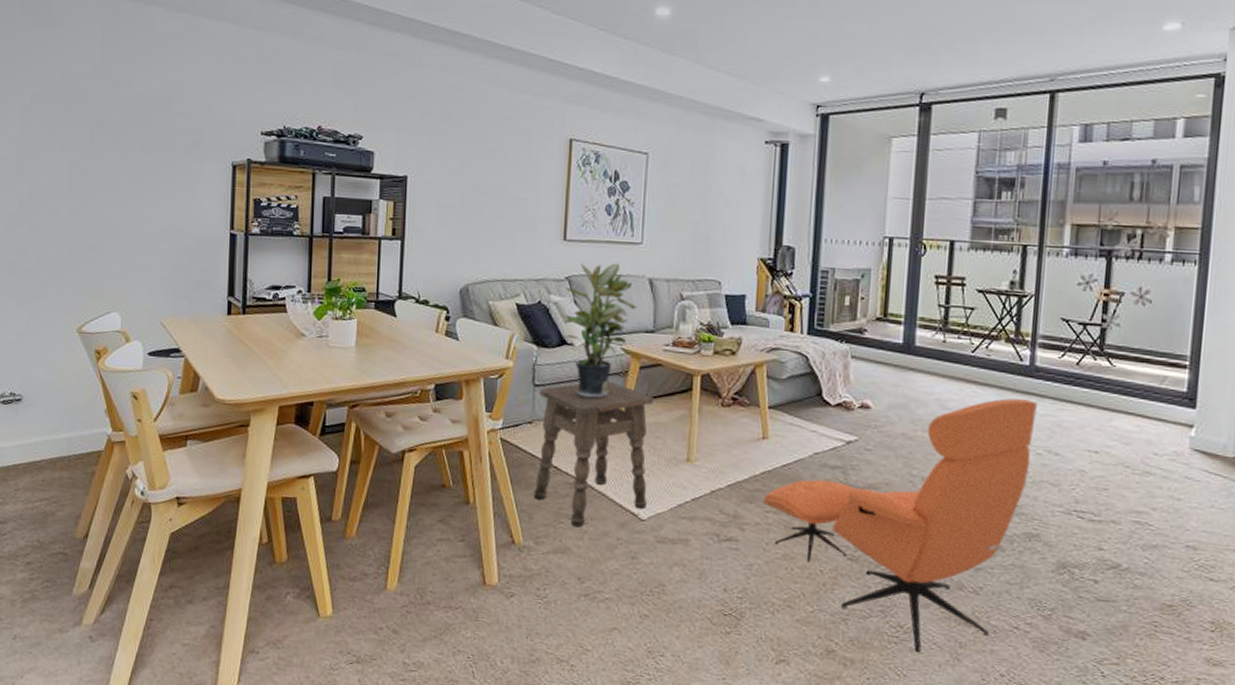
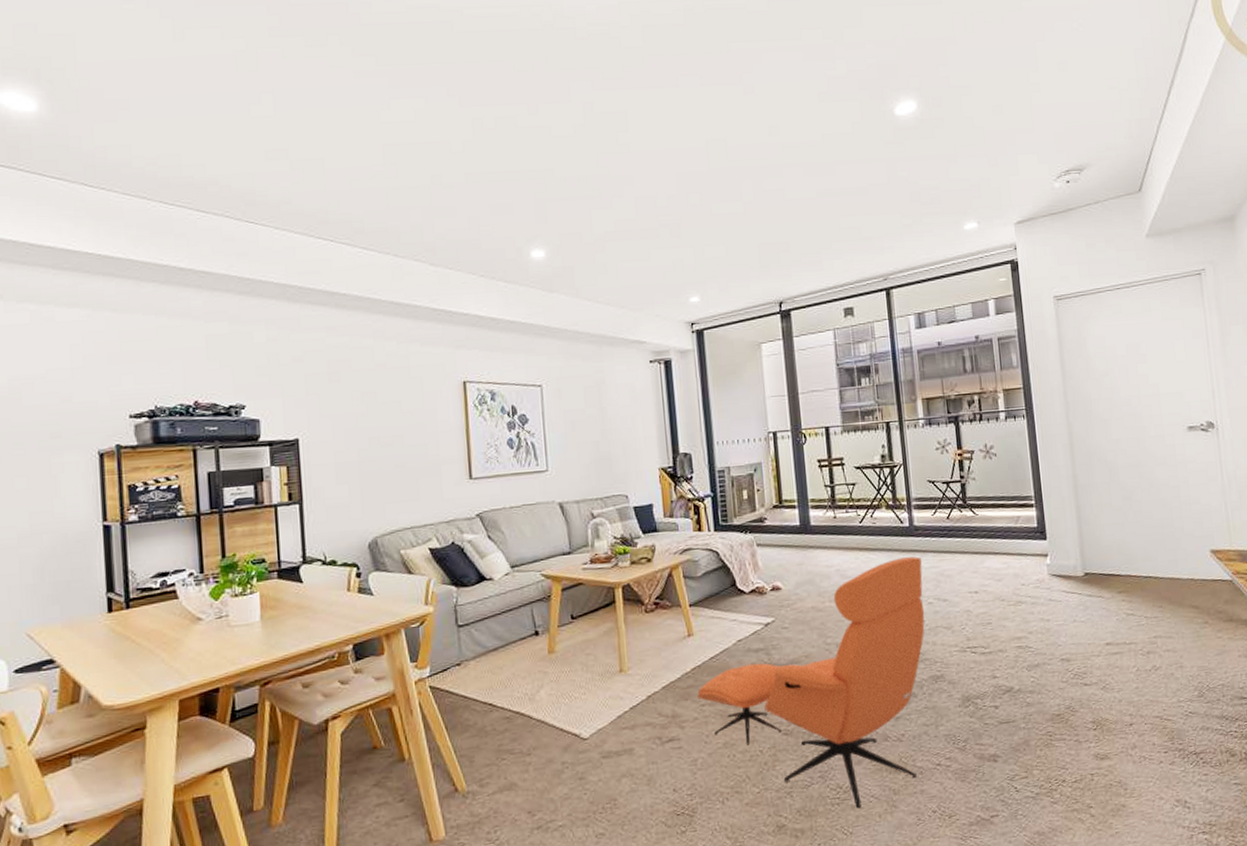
side table: present [534,381,654,527] -> none [464,608,588,761]
potted plant: present [565,263,637,399] -> none [479,493,551,630]

